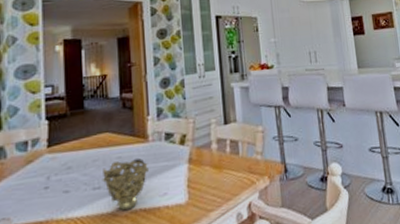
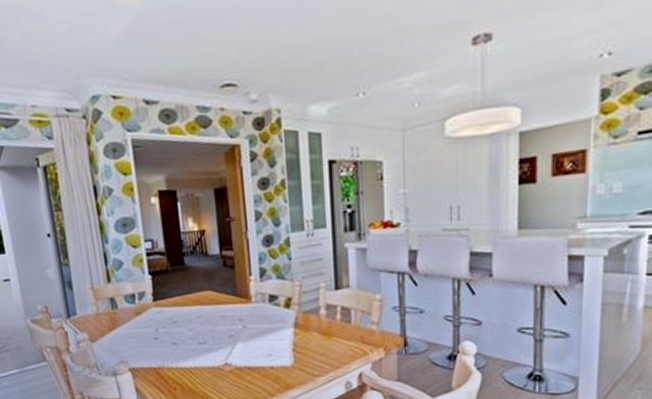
decorative bowl: present [102,158,150,211] -> none [206,319,254,367]

